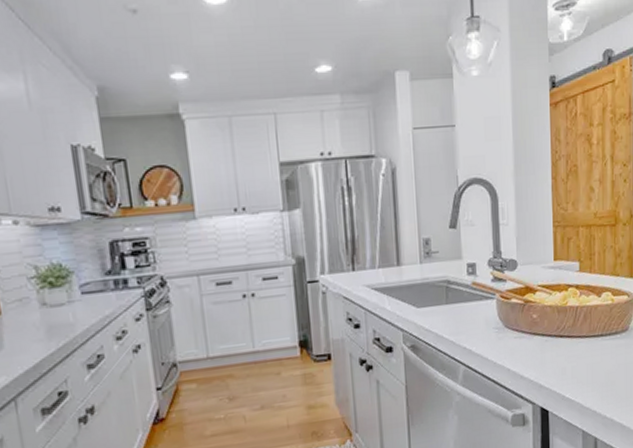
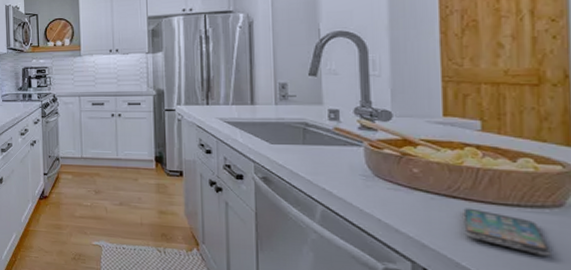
smartphone: none [567,344,620,376] -> present [463,208,551,256]

